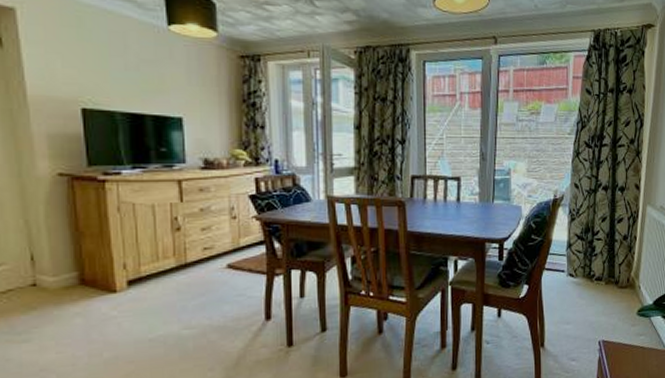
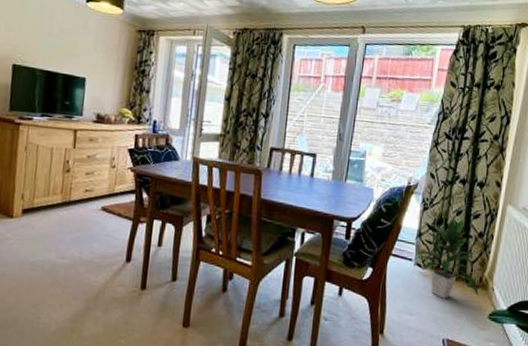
indoor plant: none [567,224,627,304] -> present [415,217,479,299]

